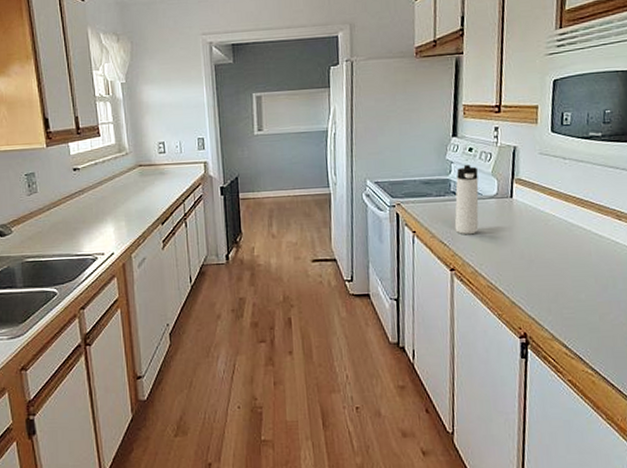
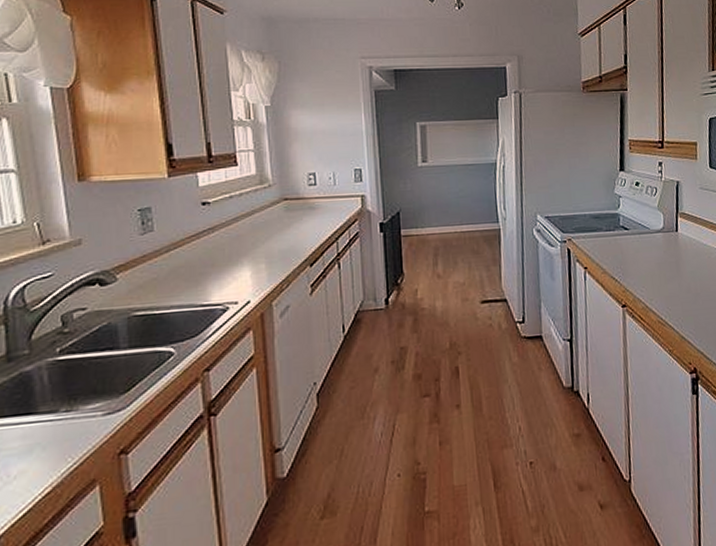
thermos bottle: present [454,165,479,235] -> none [624,199,648,270]

